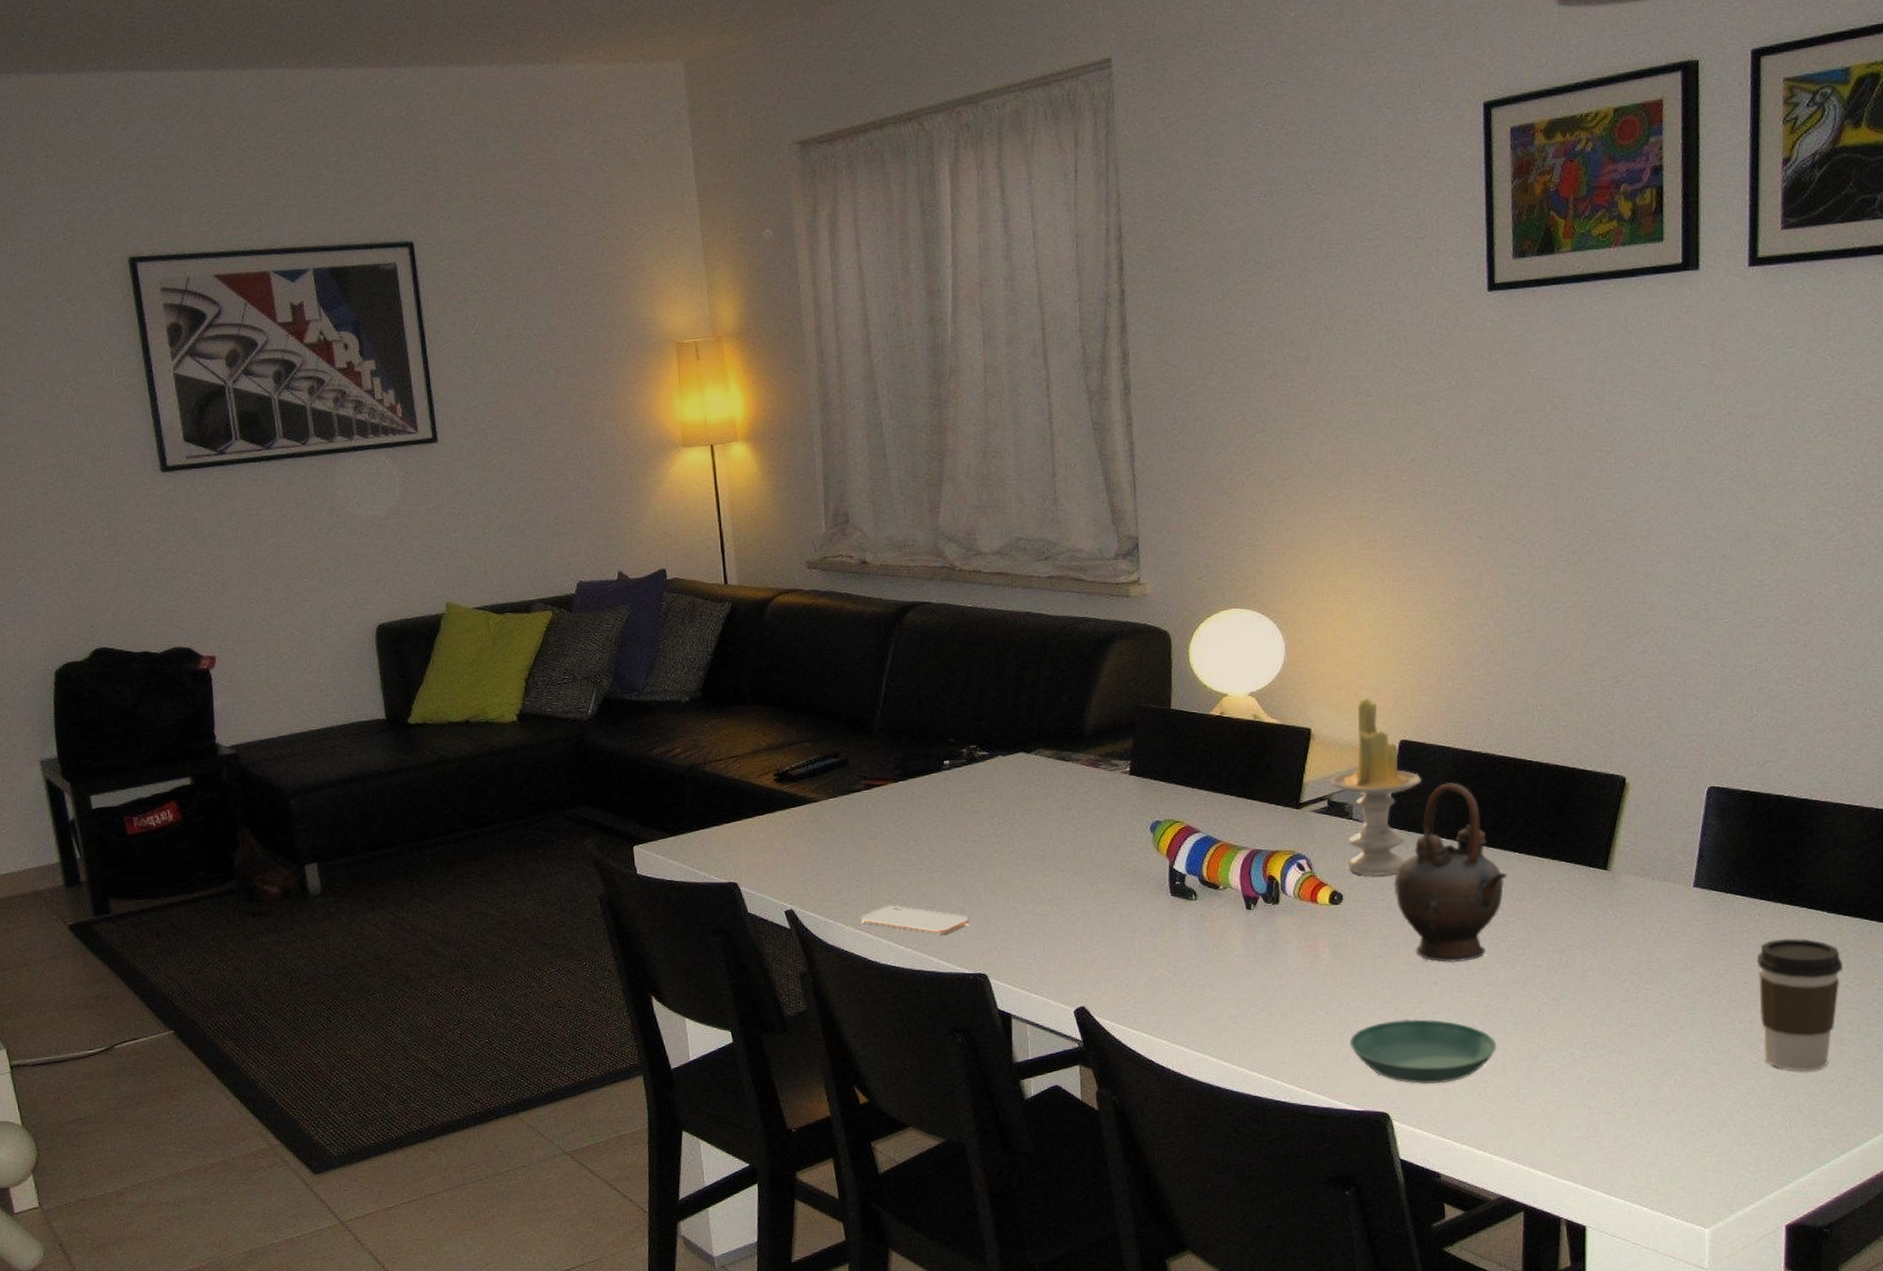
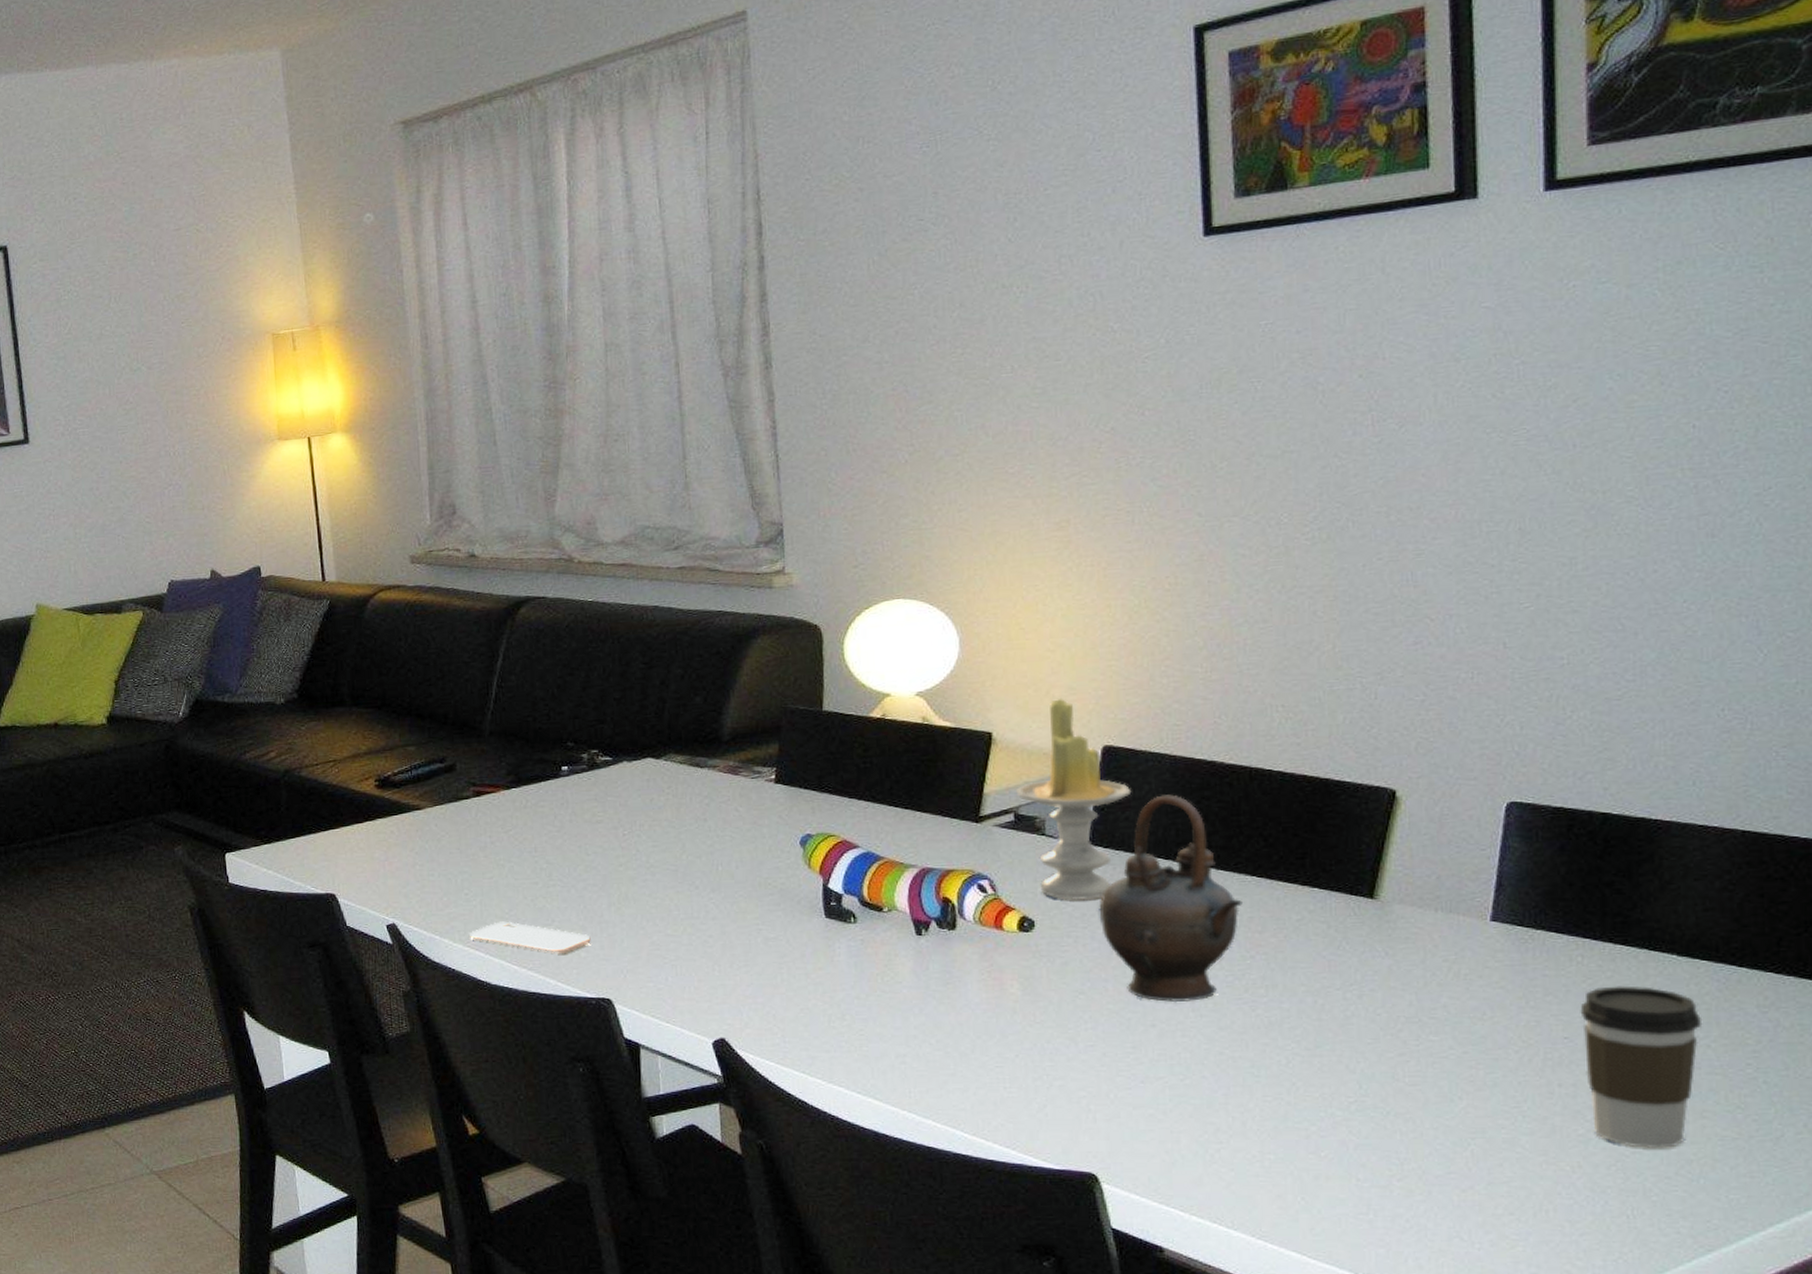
saucer: present [1349,1019,1497,1084] -> none [1045,1065,1234,1142]

